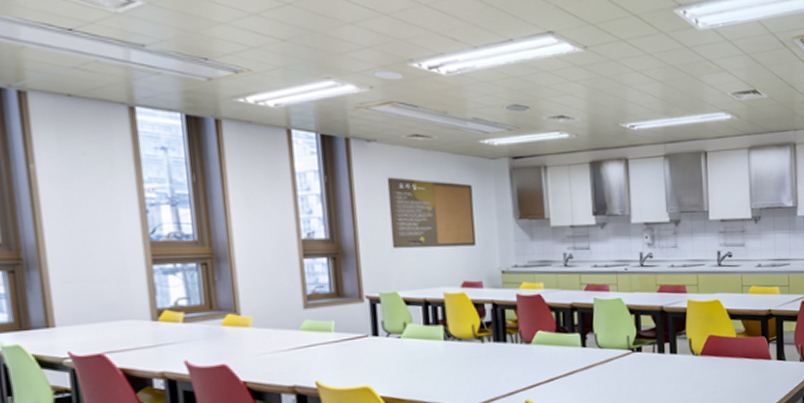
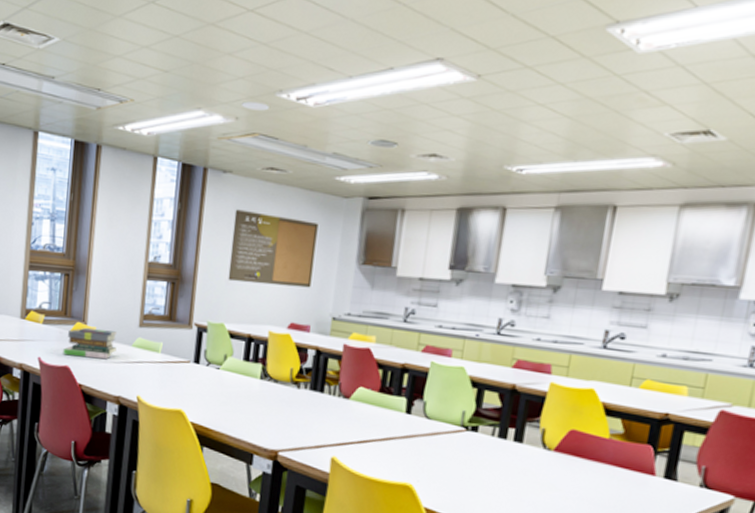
books: none [215,317,282,353] -> present [63,327,117,360]

